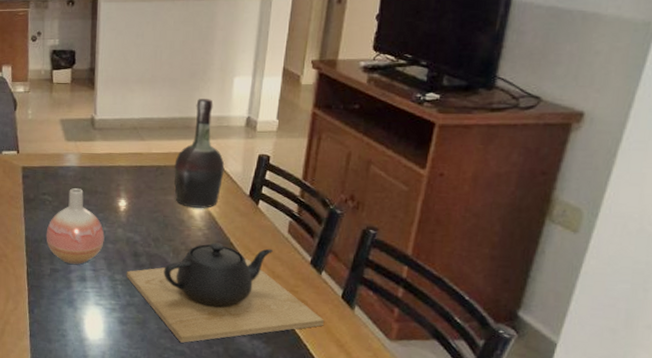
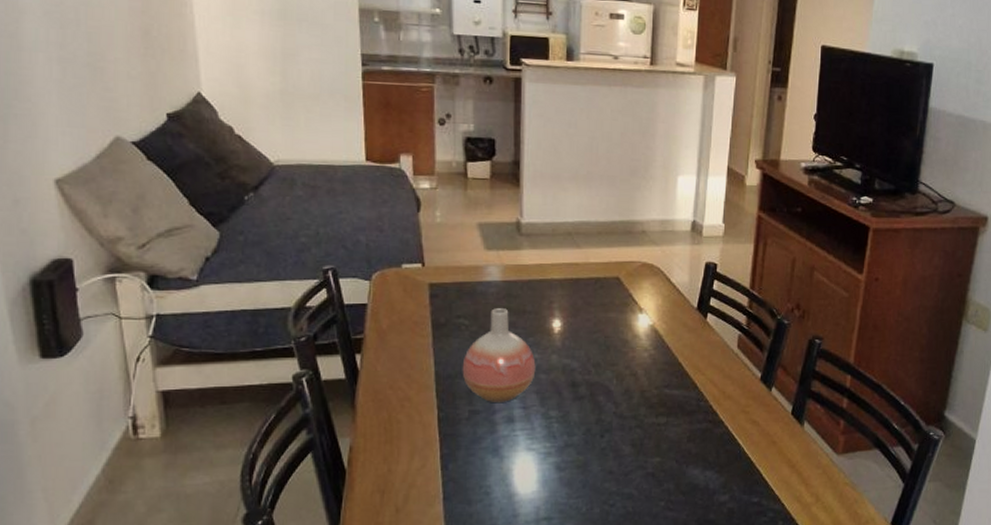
teapot: present [126,242,325,343] -> none [562,364,776,484]
cognac bottle: present [174,99,225,208] -> none [615,200,671,325]

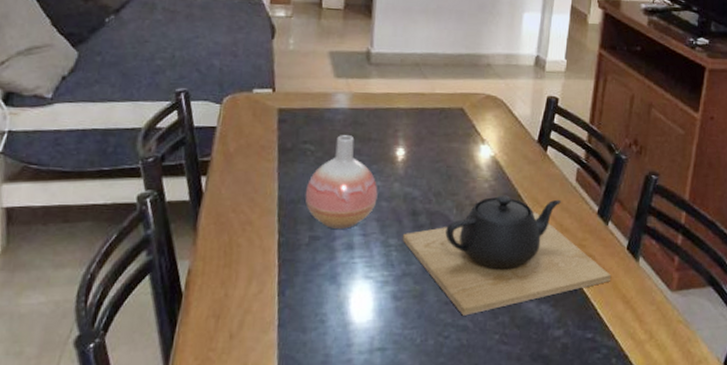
teapot: none [562,364,776,484] -> present [402,195,612,316]

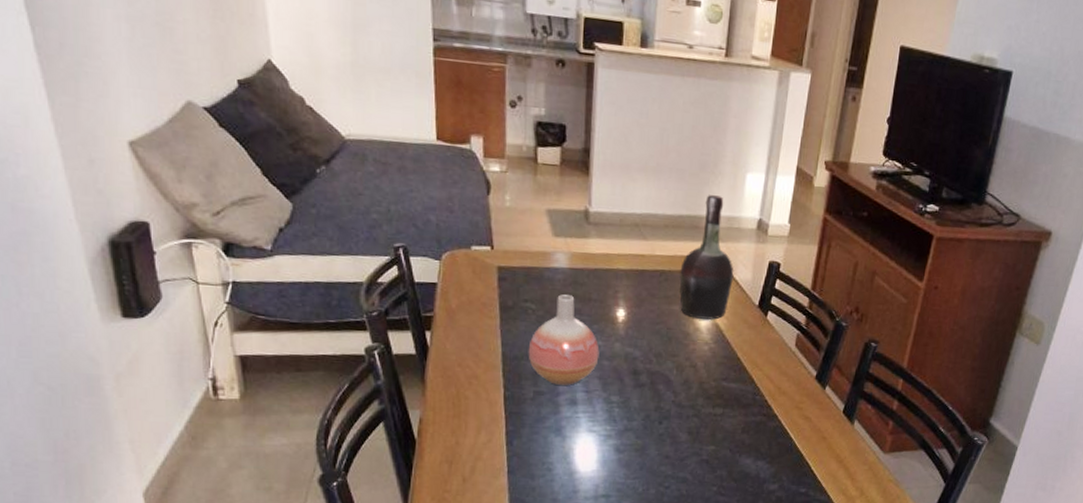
teapot: present [402,195,612,316] -> none [623,357,827,469]
cognac bottle: none [459,34,513,156] -> present [679,195,734,320]

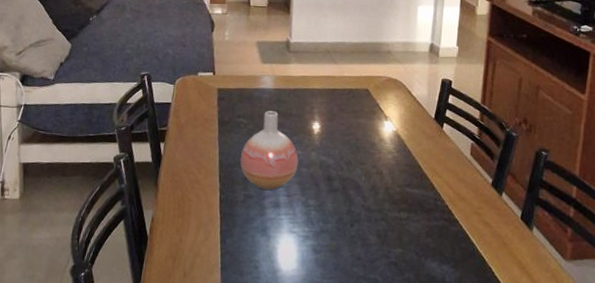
cognac bottle: present [679,195,734,320] -> none [365,25,412,131]

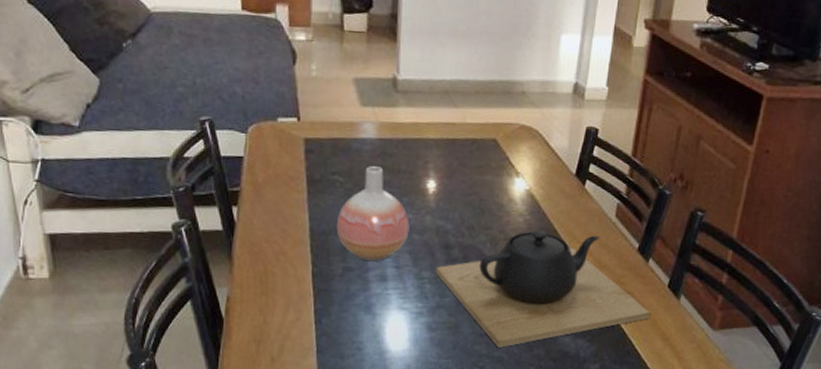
teapot: none [319,165,507,271] -> present [435,230,651,348]

